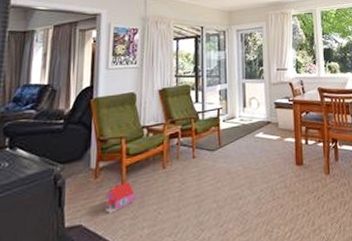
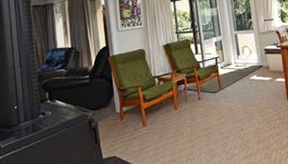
toy house: present [105,181,134,213] -> none [131,121,154,146]

